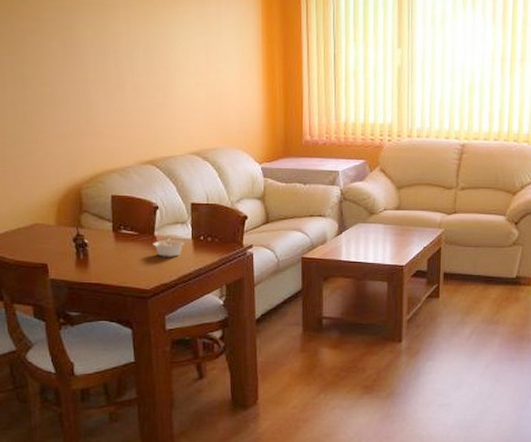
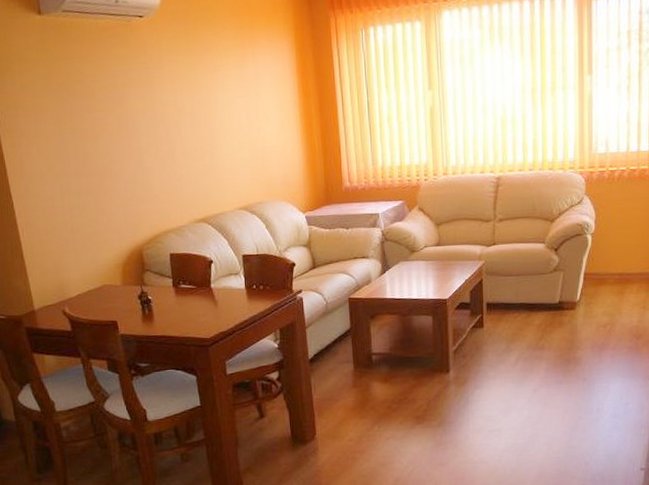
legume: present [152,237,184,257] -> none [210,288,239,307]

